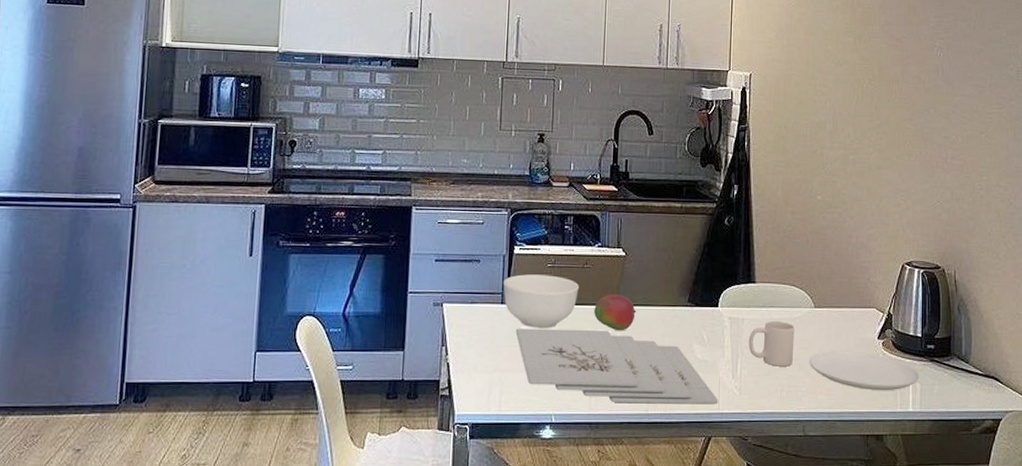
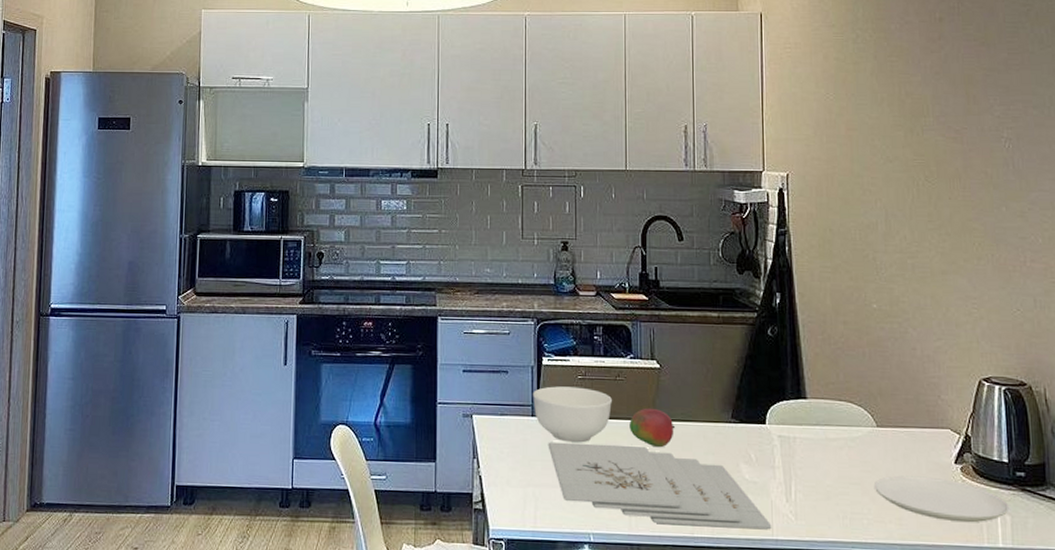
mug: present [748,321,795,367] -> none [802,441,856,491]

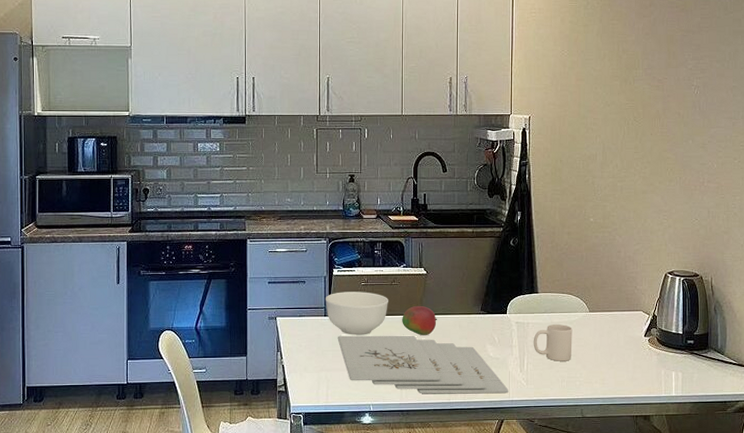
mug: none [802,441,856,491] -> present [533,324,573,361]
plate: present [873,475,1010,523] -> none [585,347,681,380]

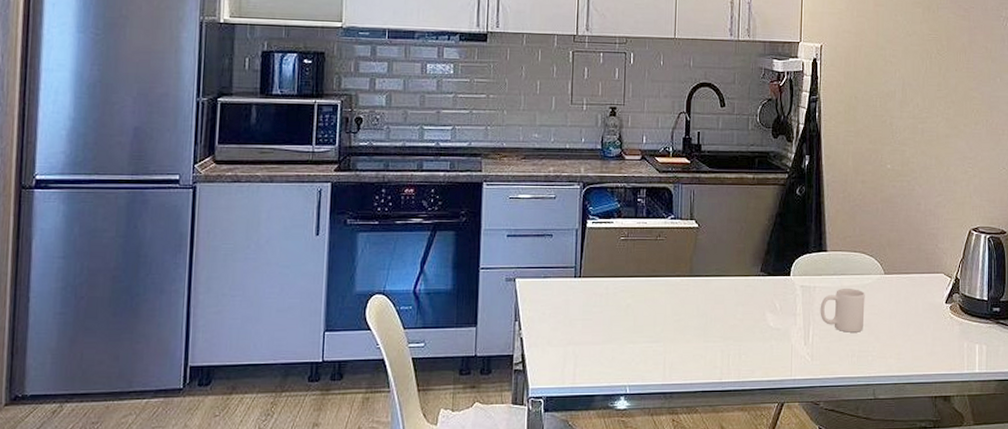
bowl: present [326,292,389,335] -> none [576,248,653,301]
placemat: present [337,335,509,394] -> none [589,301,791,372]
fruit: present [402,305,438,336] -> none [667,265,710,302]

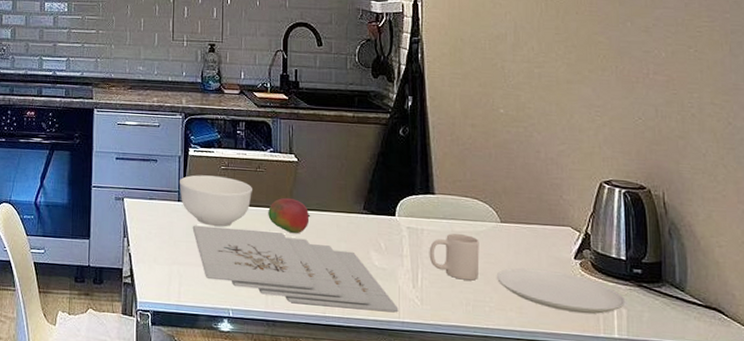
bowl: none [576,248,653,301] -> present [179,175,253,227]
placemat: none [589,301,791,372] -> present [192,225,399,313]
fruit: none [667,265,710,302] -> present [268,197,311,234]
plate: none [878,316,986,354] -> present [496,268,626,314]

